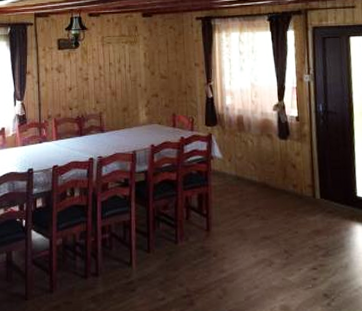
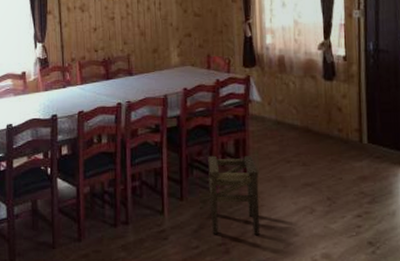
stool: none [173,209,222,287] -> present [208,155,260,235]

